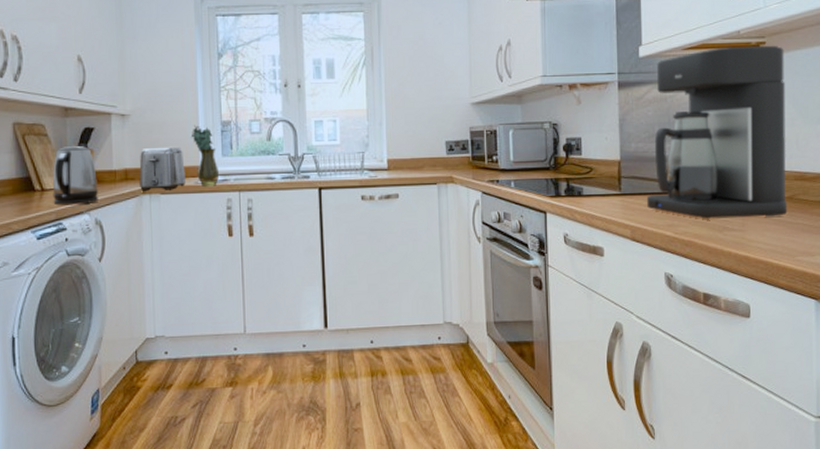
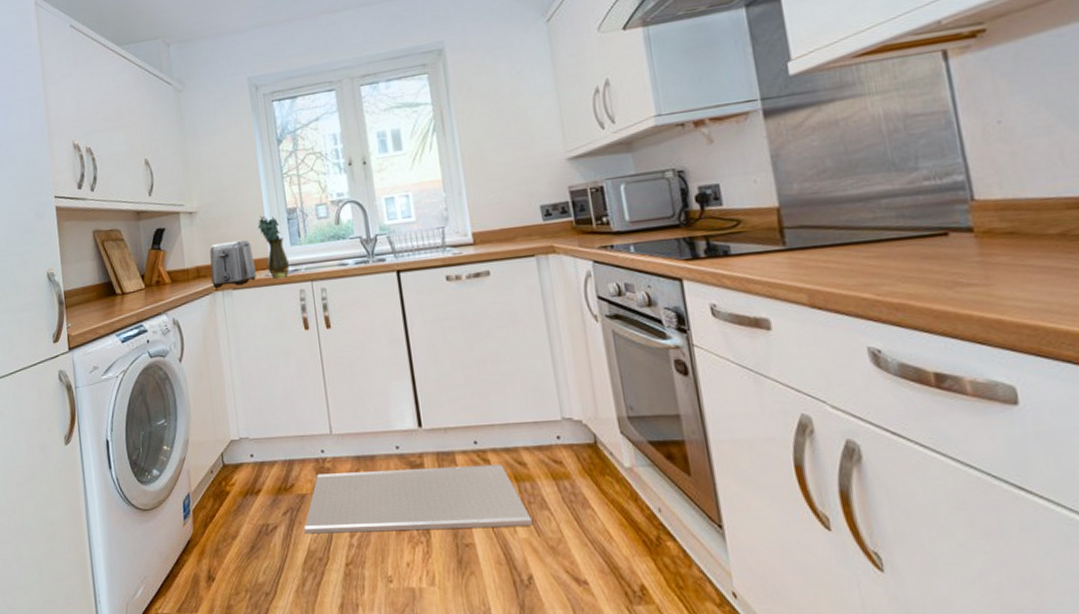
kettle: present [52,145,98,206] -> none [131,247,174,309]
door mat: none [211,360,411,425] -> present [303,464,532,534]
coffee maker: present [646,45,788,219] -> none [817,31,1061,273]

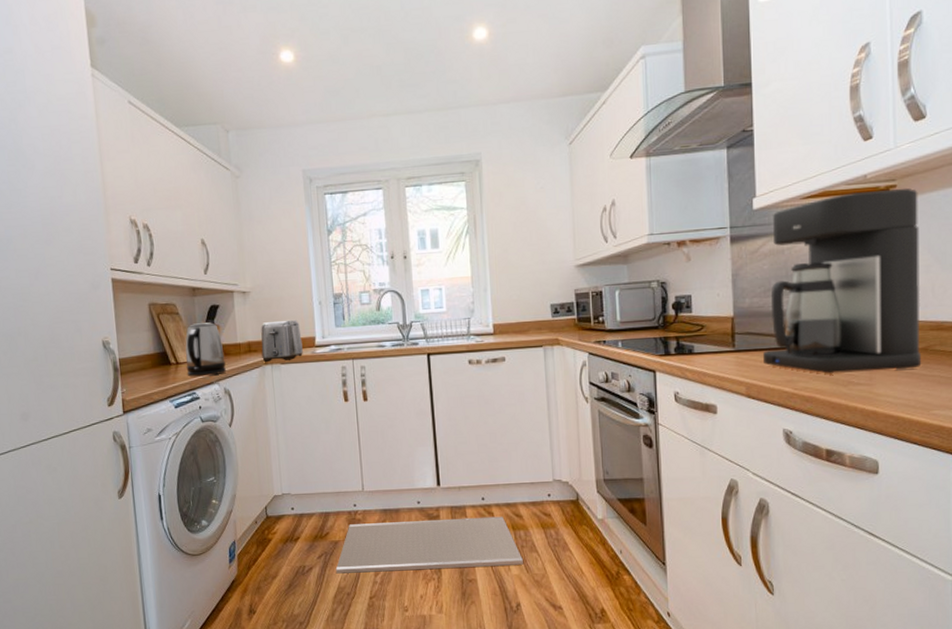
kettle: none [131,247,174,309] -> present [185,322,226,377]
vase: present [257,215,290,280] -> none [306,298,334,357]
coffee maker: none [817,31,1061,273] -> present [762,188,922,374]

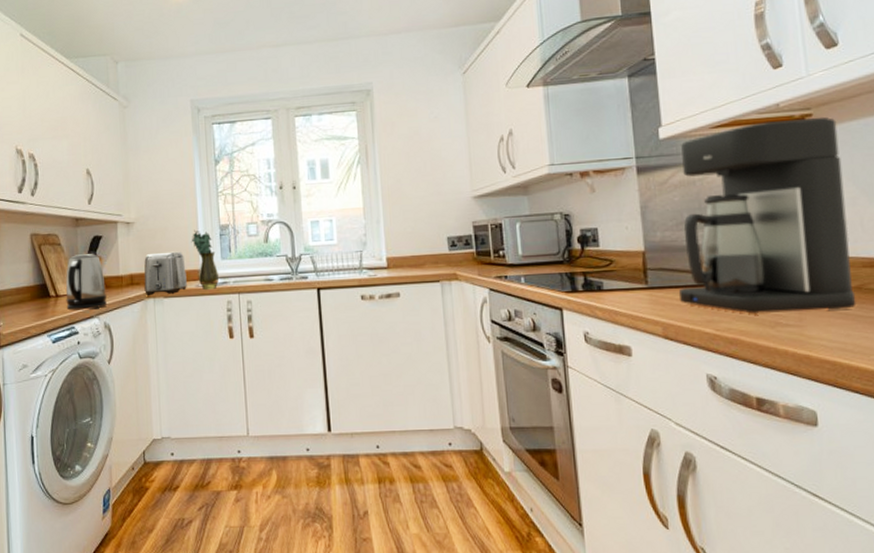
vase: none [306,298,334,357] -> present [191,230,220,291]
door mat: present [335,516,523,574] -> none [217,466,423,528]

